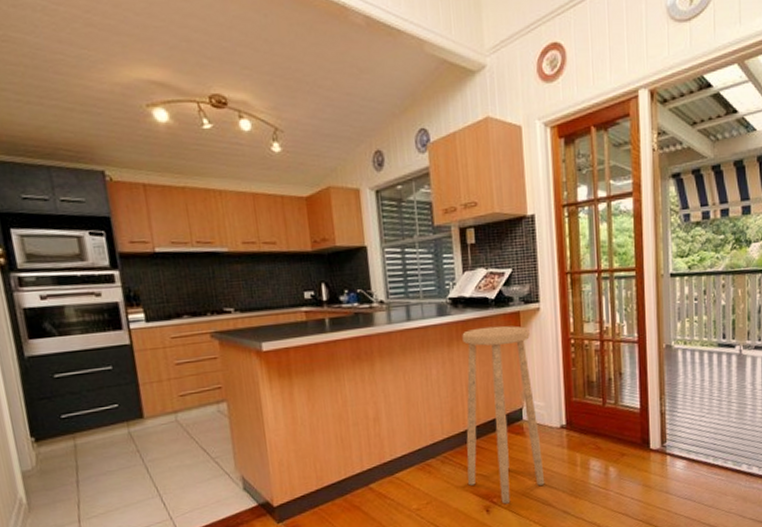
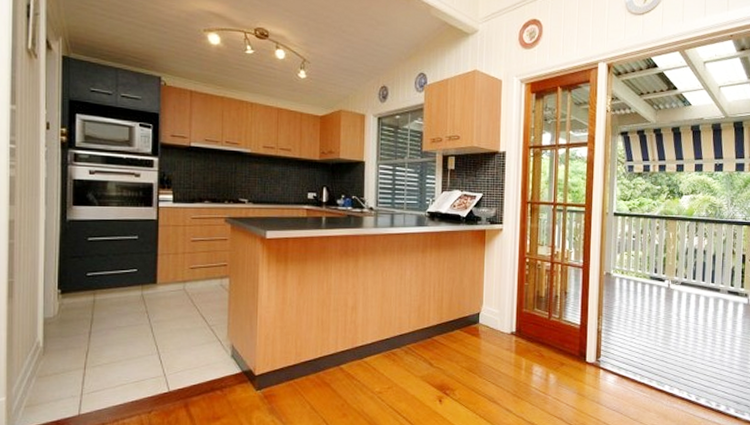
stool: present [462,325,545,504] -> none [425,239,493,397]

